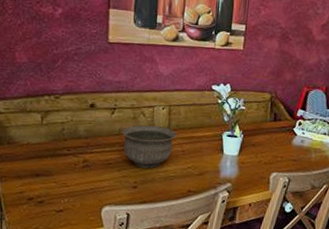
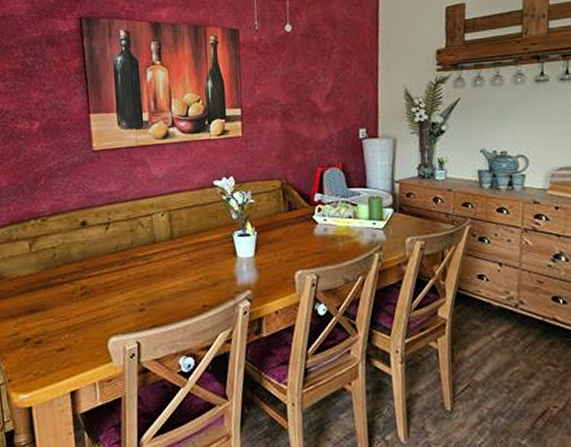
bowl: present [122,125,177,169] -> none [120,235,182,286]

